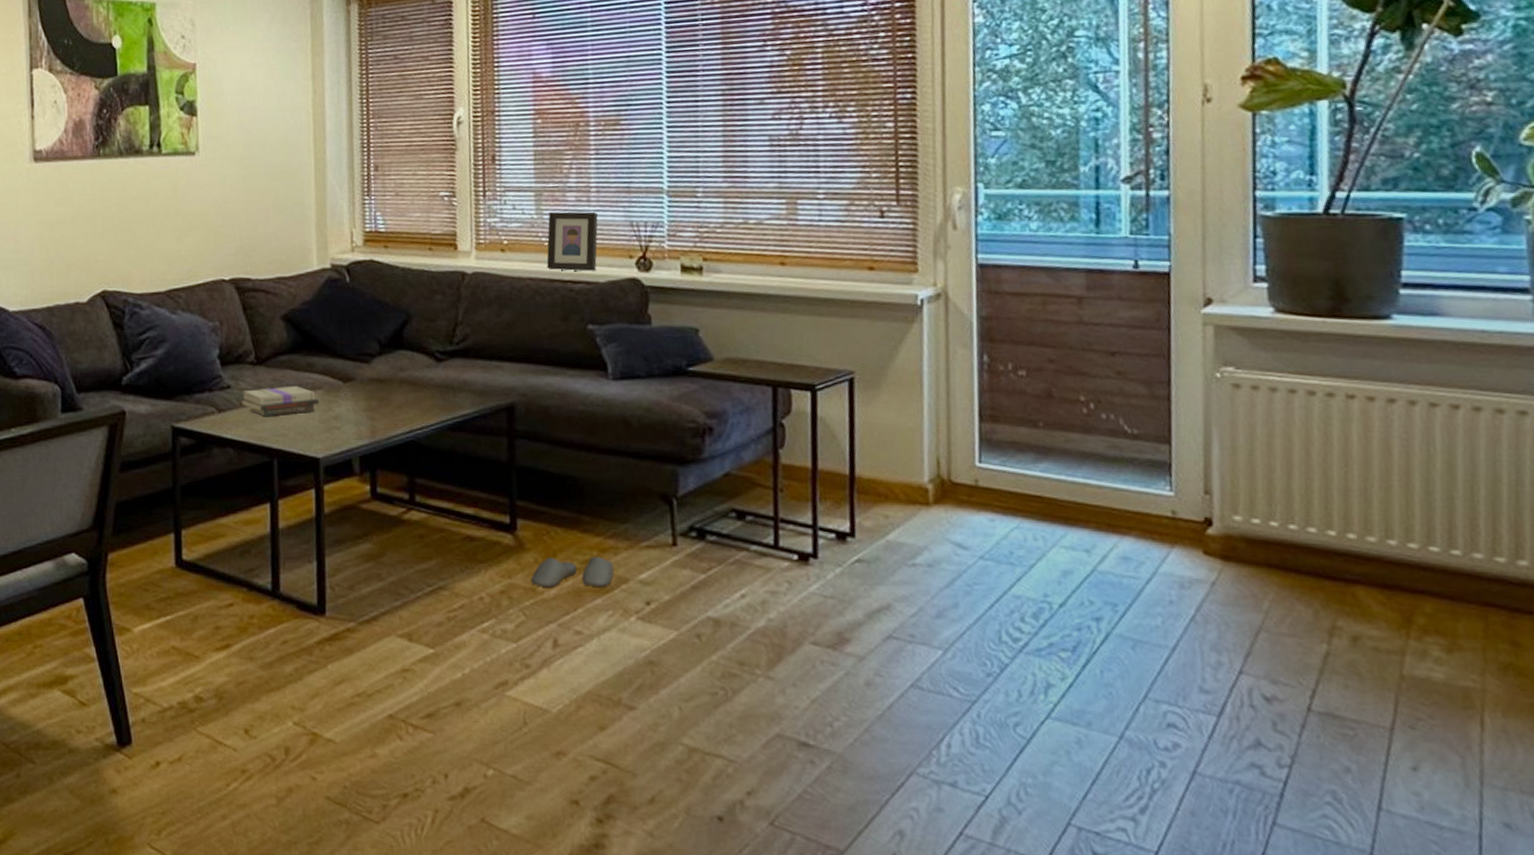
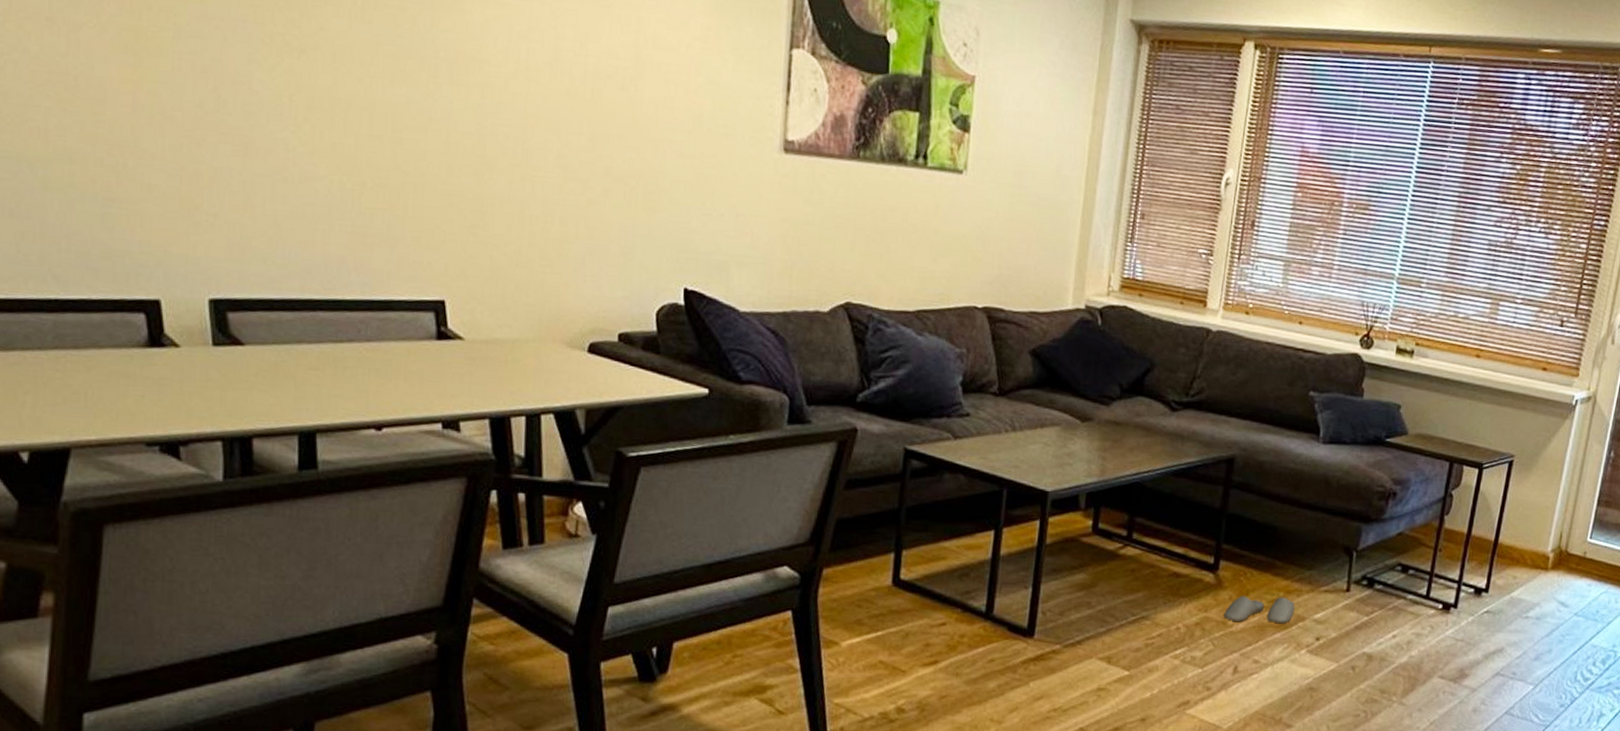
books: present [242,386,319,417] -> none [979,419,1055,448]
picture frame: present [546,211,598,272] -> none [1284,282,1335,343]

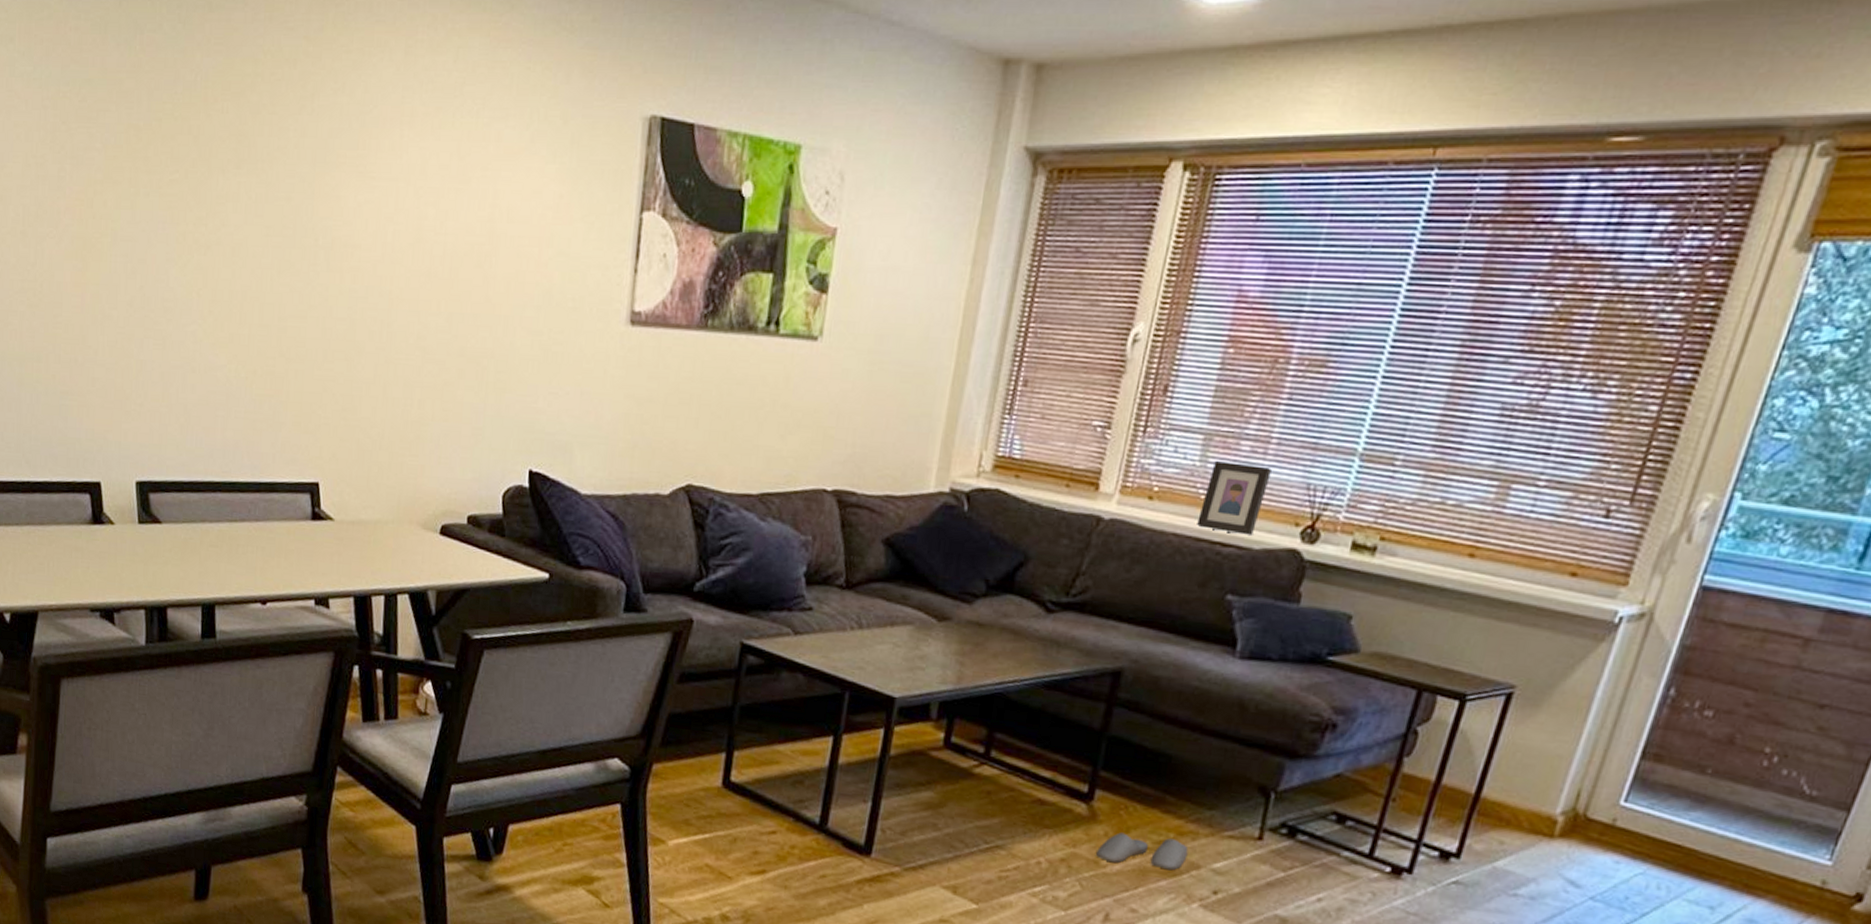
picture frame: none [1284,282,1335,343] -> present [1197,460,1272,535]

